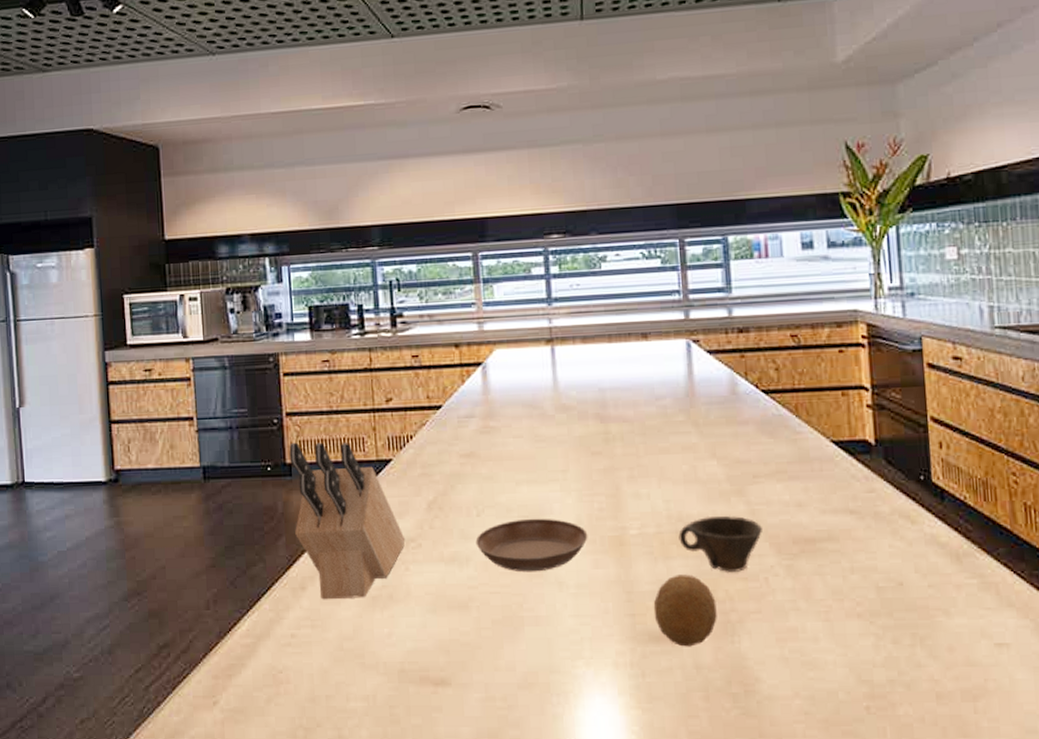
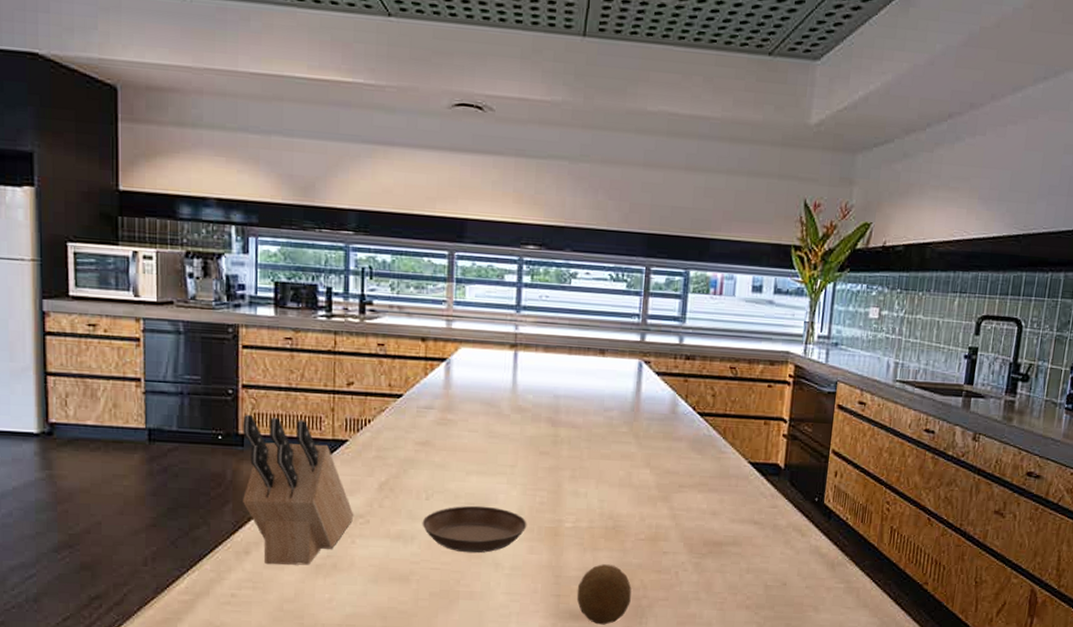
cup: present [678,515,764,572] -> none [607,516,681,565]

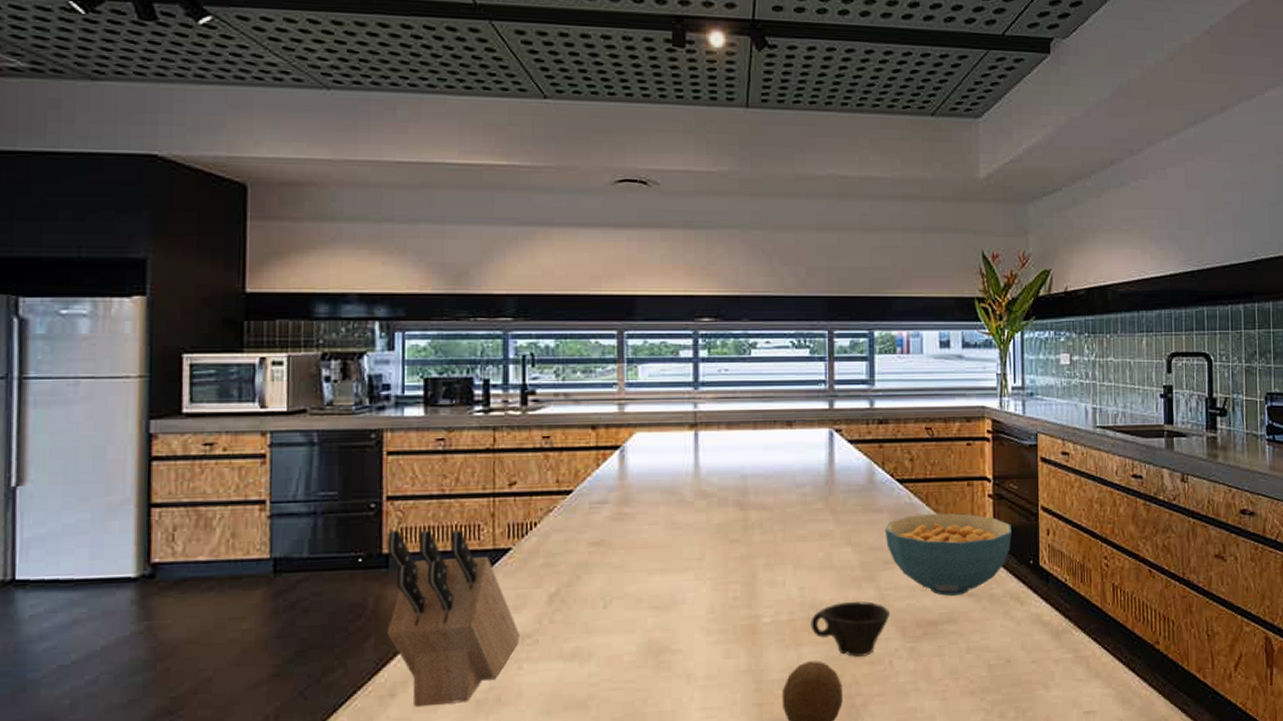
saucer: present [422,505,527,553] -> none [600,608,720,666]
cup: none [607,516,681,565] -> present [810,600,891,657]
cereal bowl: none [682,446,802,522] -> present [885,513,1011,596]

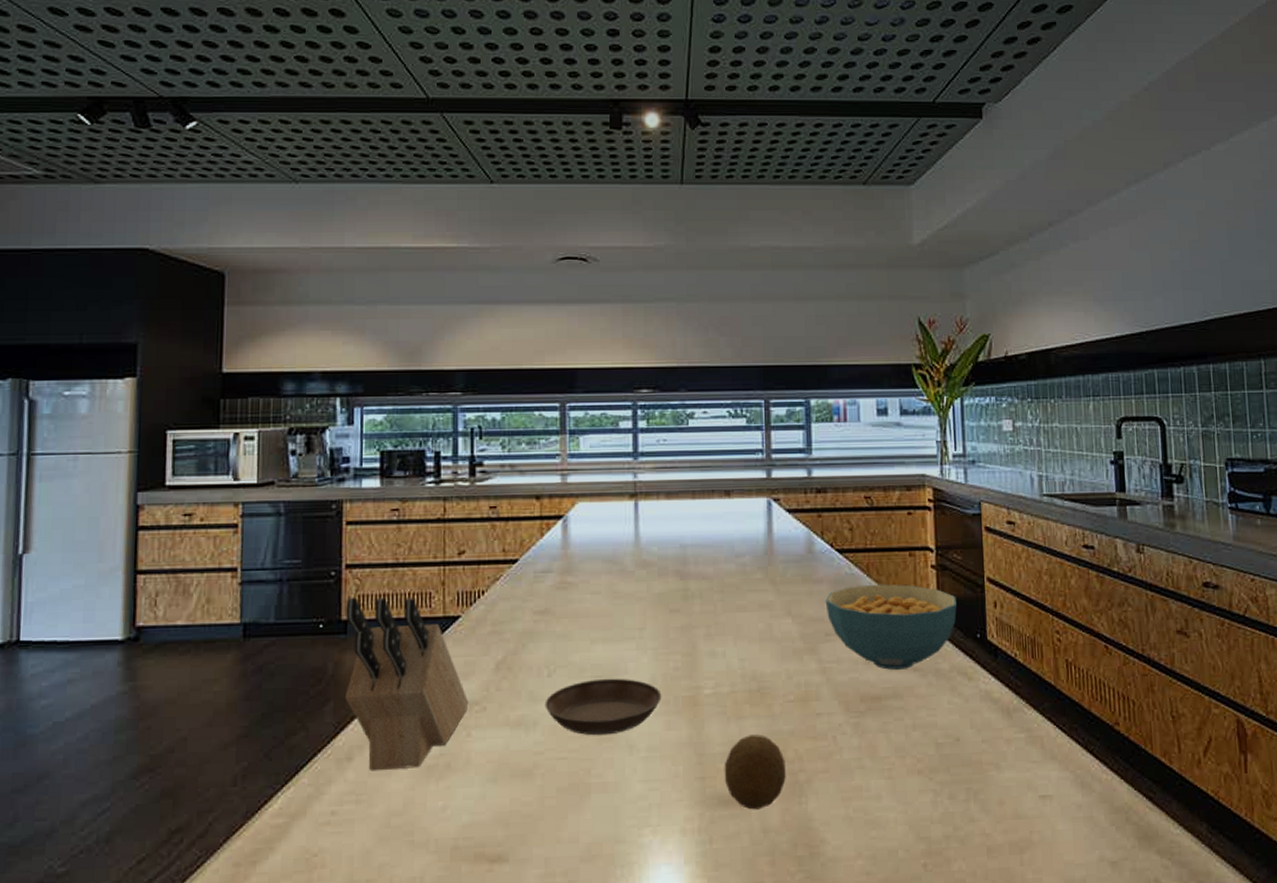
saucer: none [600,608,720,666] -> present [545,678,662,736]
cup: present [810,600,891,657] -> none [752,673,833,731]

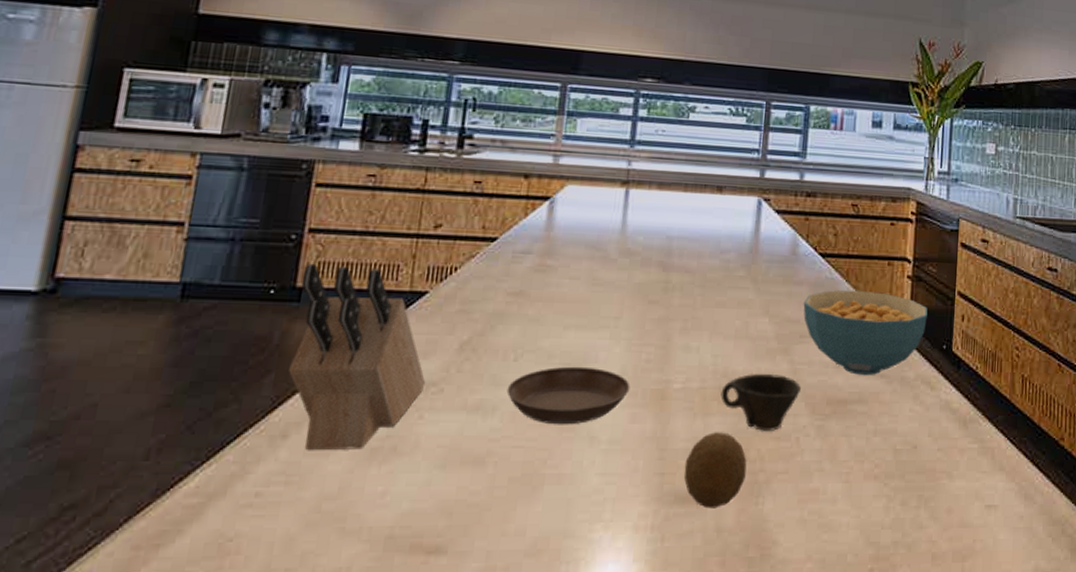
cup: none [752,673,833,731] -> present [720,373,802,431]

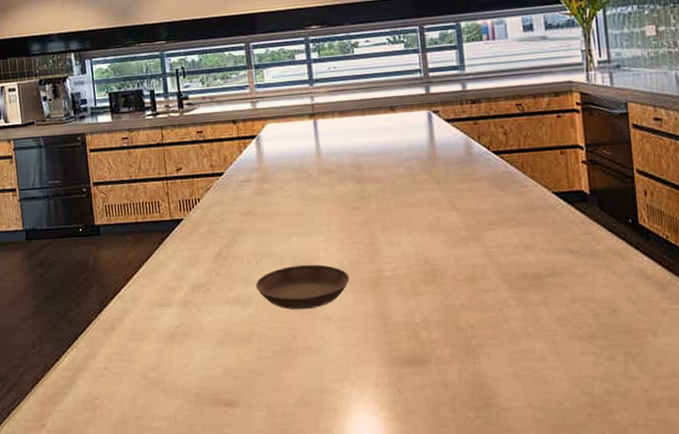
knife block: present [287,263,426,451] -> none [97,206,197,338]
fruit: present [684,432,747,509] -> none [406,308,461,368]
cup: present [720,373,802,431] -> none [426,257,498,305]
cereal bowl: present [803,290,928,375] -> none [485,178,609,252]

